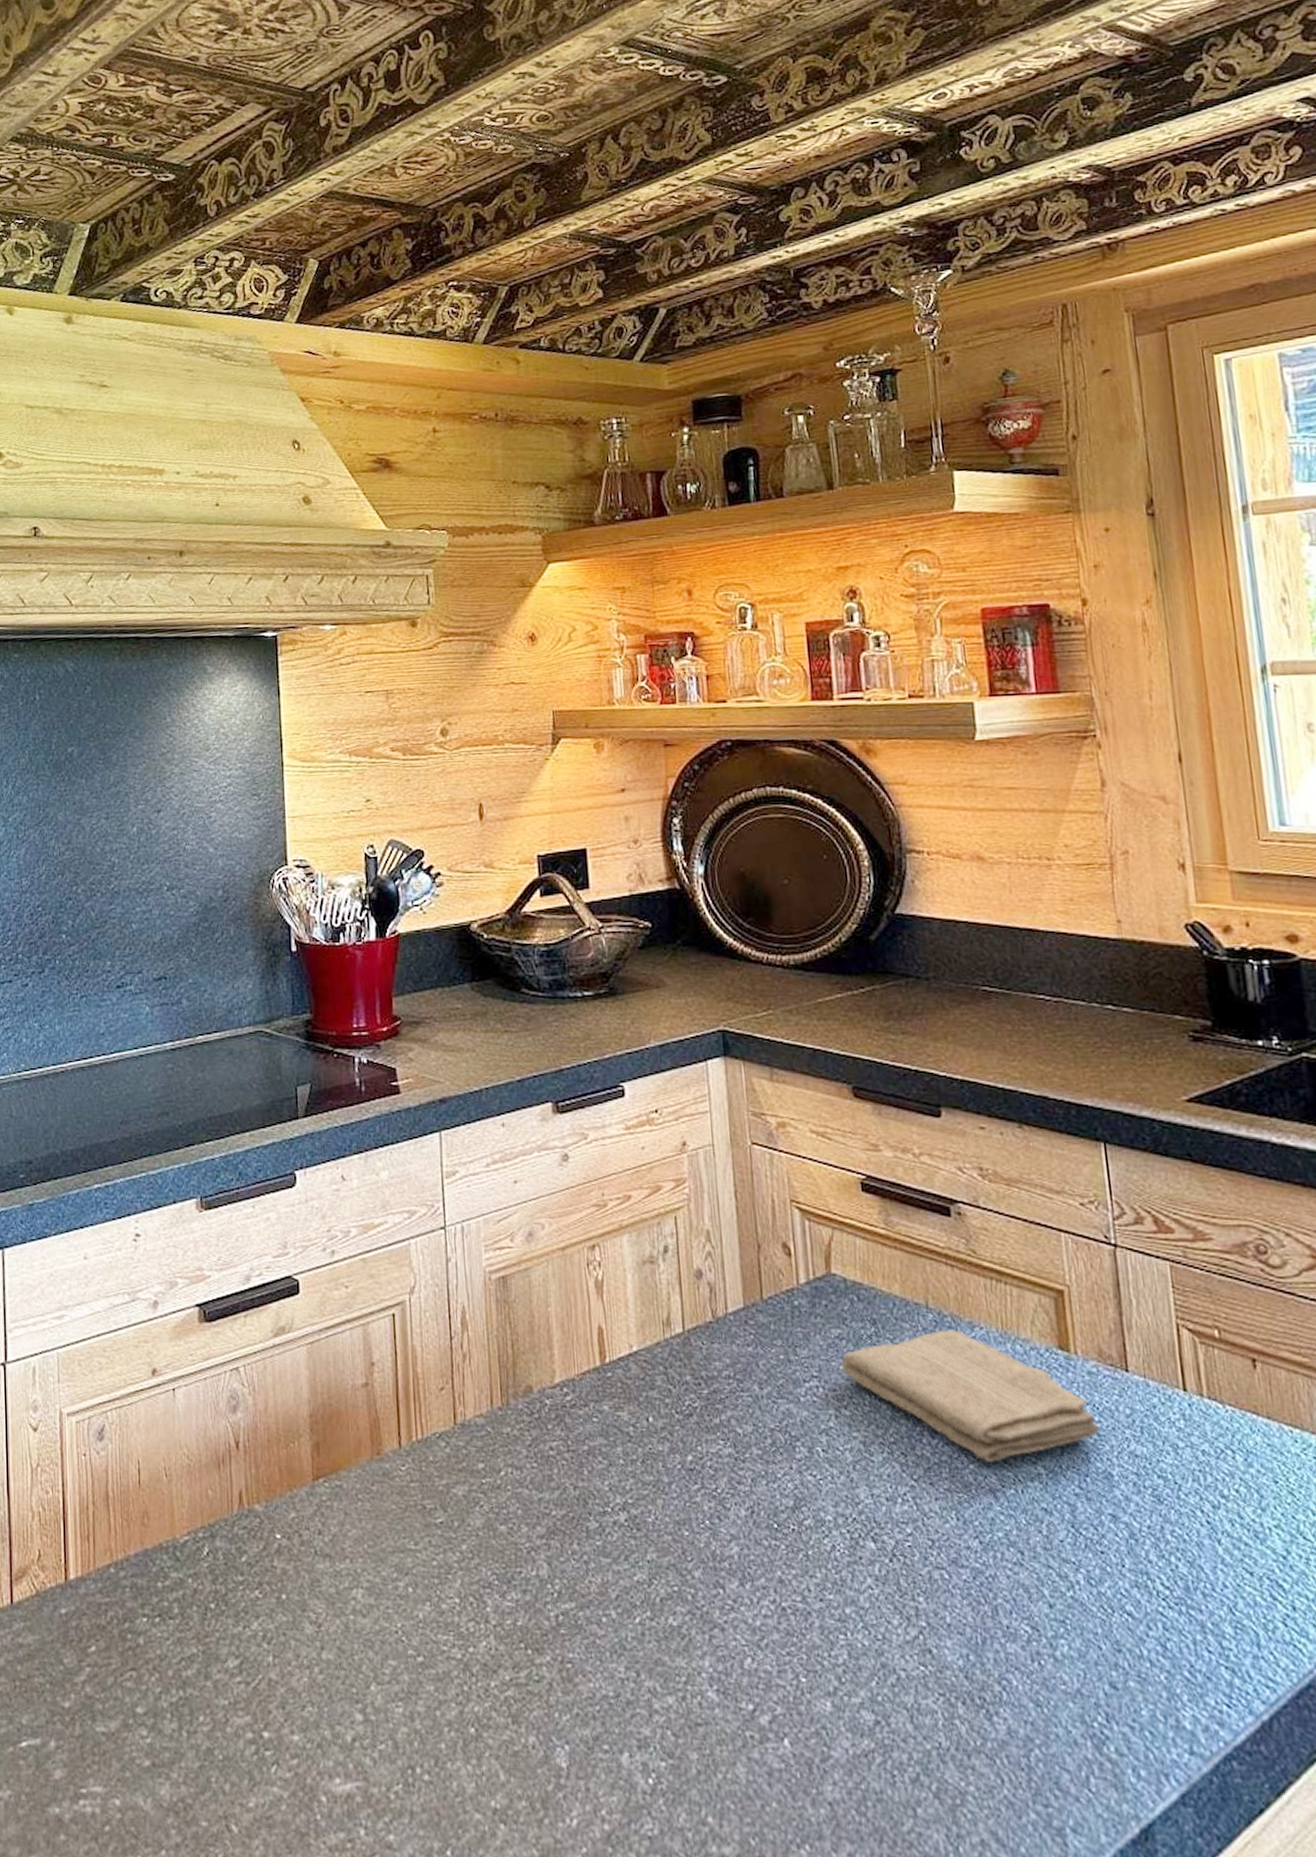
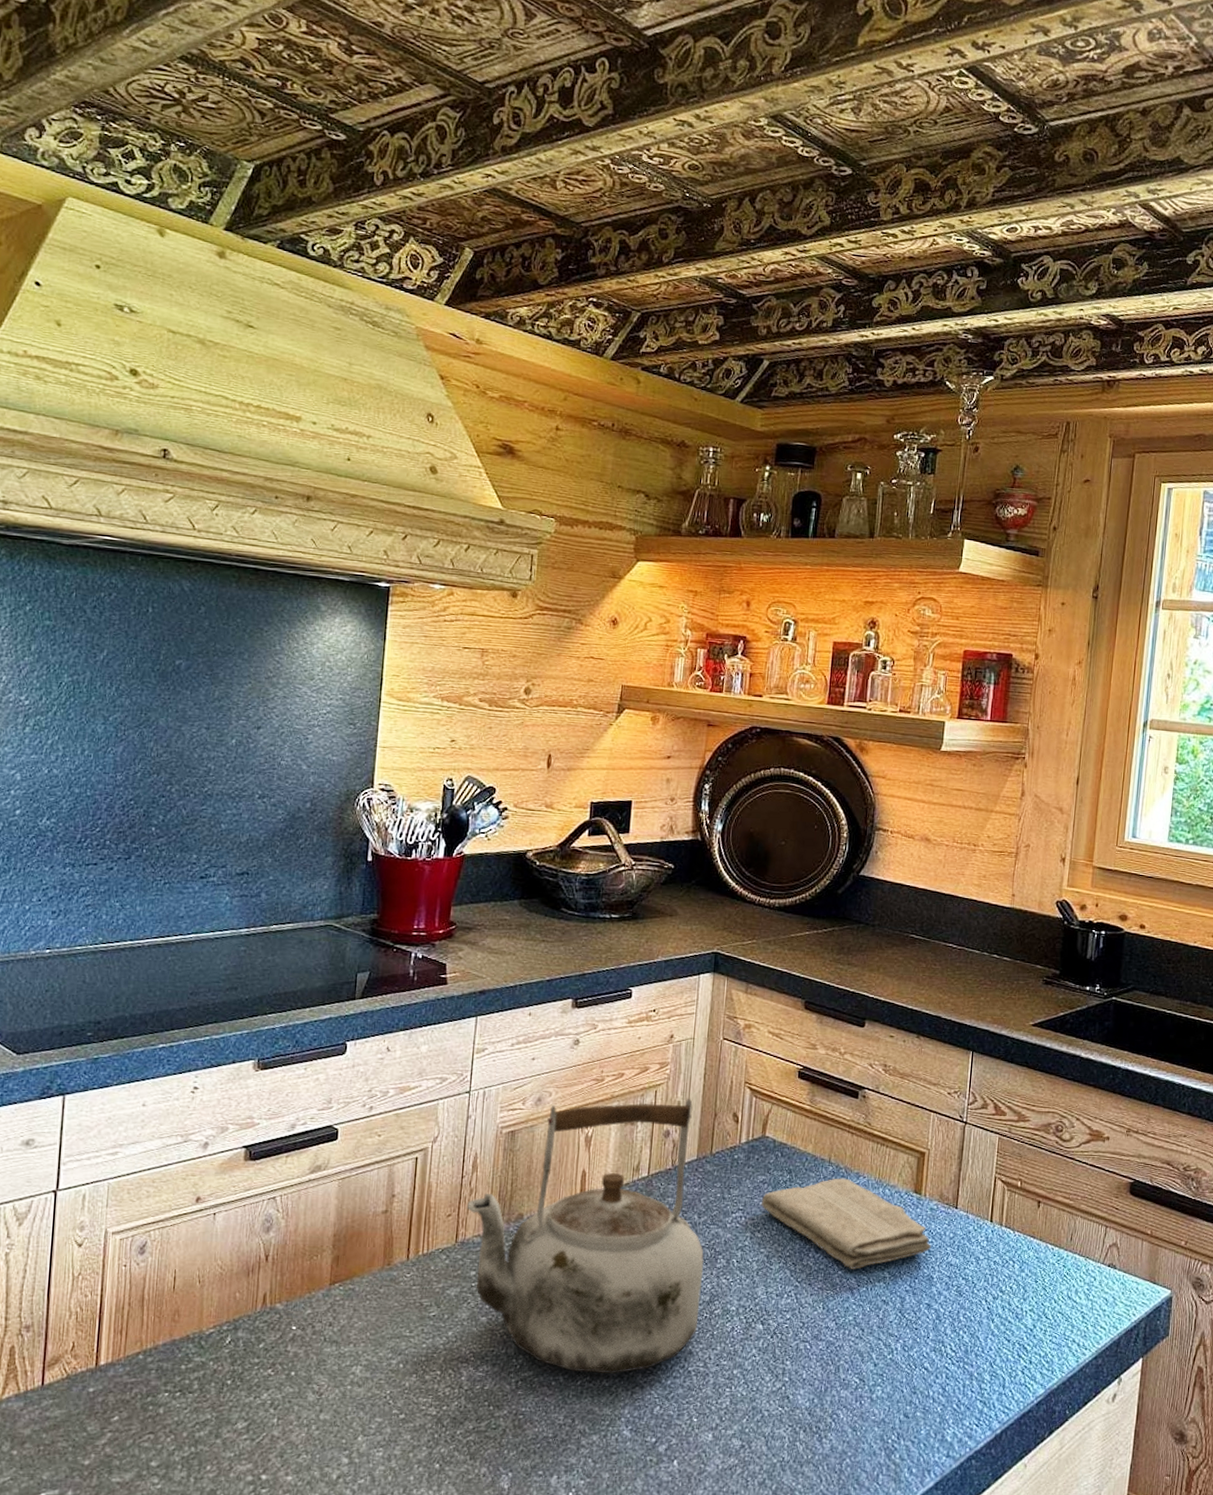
kettle: none [461,1225,784,1610] -> present [466,1098,704,1374]

